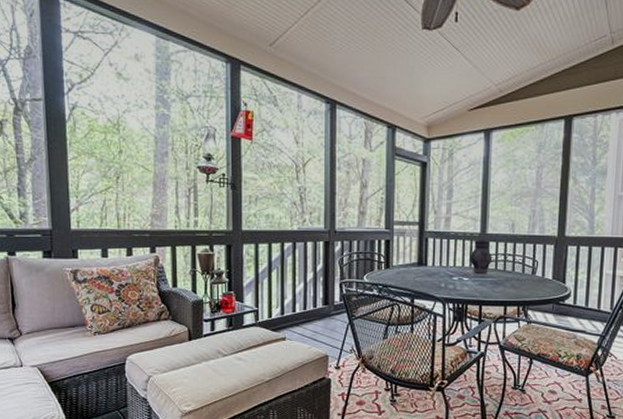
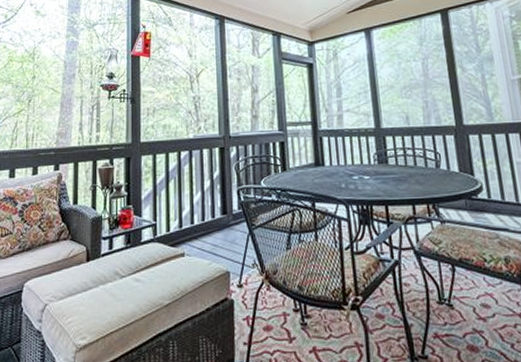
pitcher: present [469,240,493,274] -> none [367,135,392,171]

